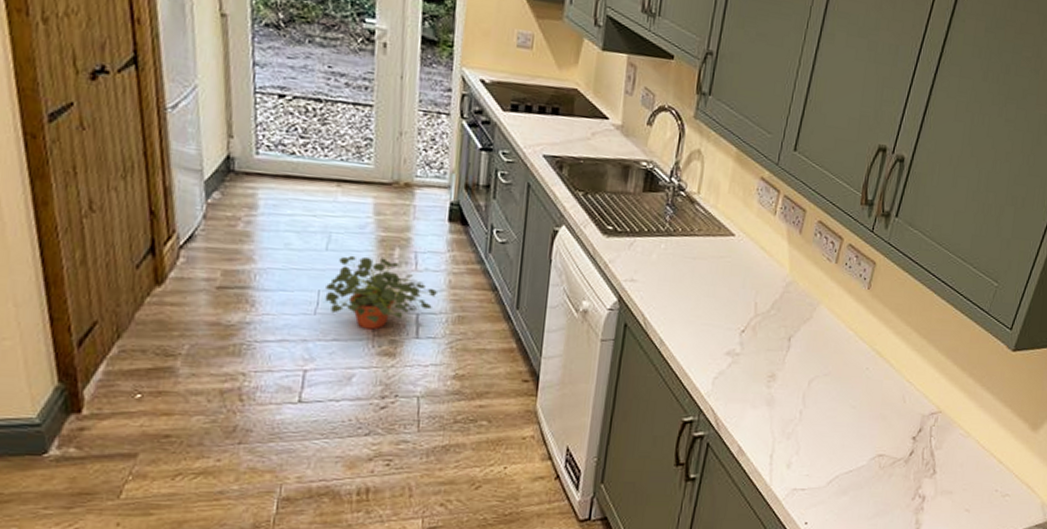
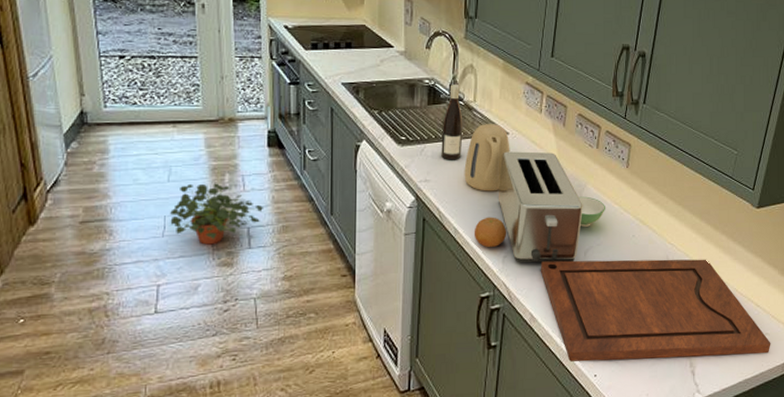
bottle: none [653,171,683,260] -> present [441,85,463,160]
kettle: none [677,221,735,301] -> present [464,124,510,192]
fruit: none [682,329,722,366] -> present [473,217,507,248]
toaster: none [714,256,813,391] -> present [498,151,583,263]
cutting board: none [755,387,1011,517] -> present [540,259,771,363]
bowl: none [806,317,839,353] -> present [578,196,605,227]

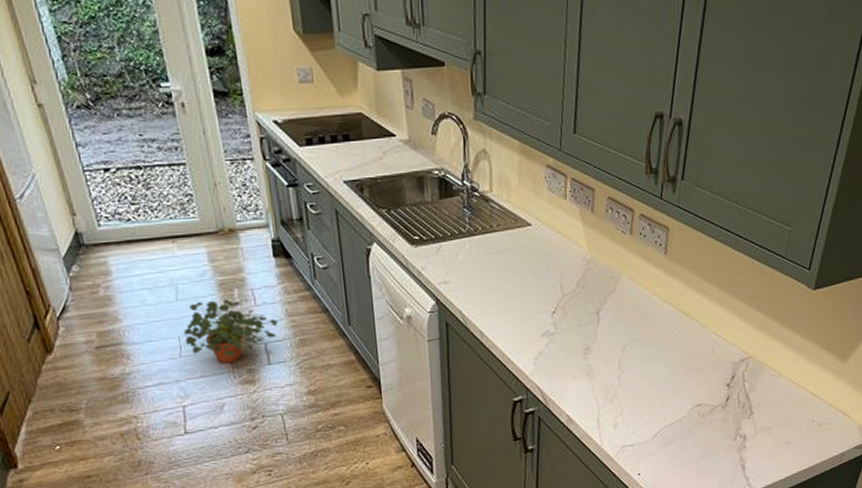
bottle: present [441,85,463,160] -> none [457,173,481,259]
kettle: present [464,124,510,192] -> none [485,215,534,290]
fruit: present [473,217,507,248] -> none [501,317,537,350]
toaster: present [498,151,583,263] -> none [524,243,618,364]
cutting board: present [540,259,771,363] -> none [574,348,828,462]
bowl: present [578,196,605,227] -> none [612,288,643,322]

